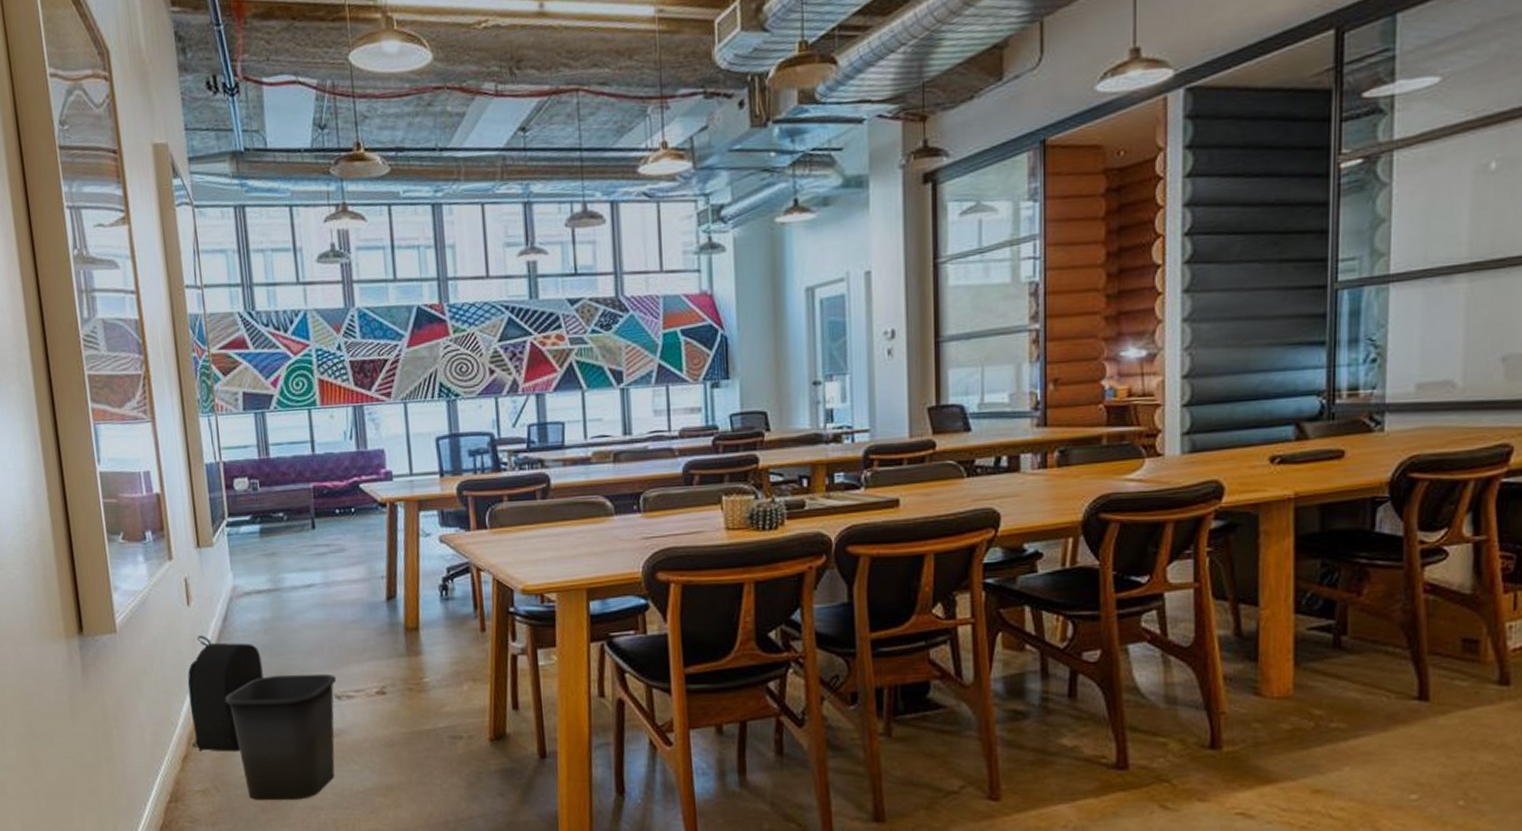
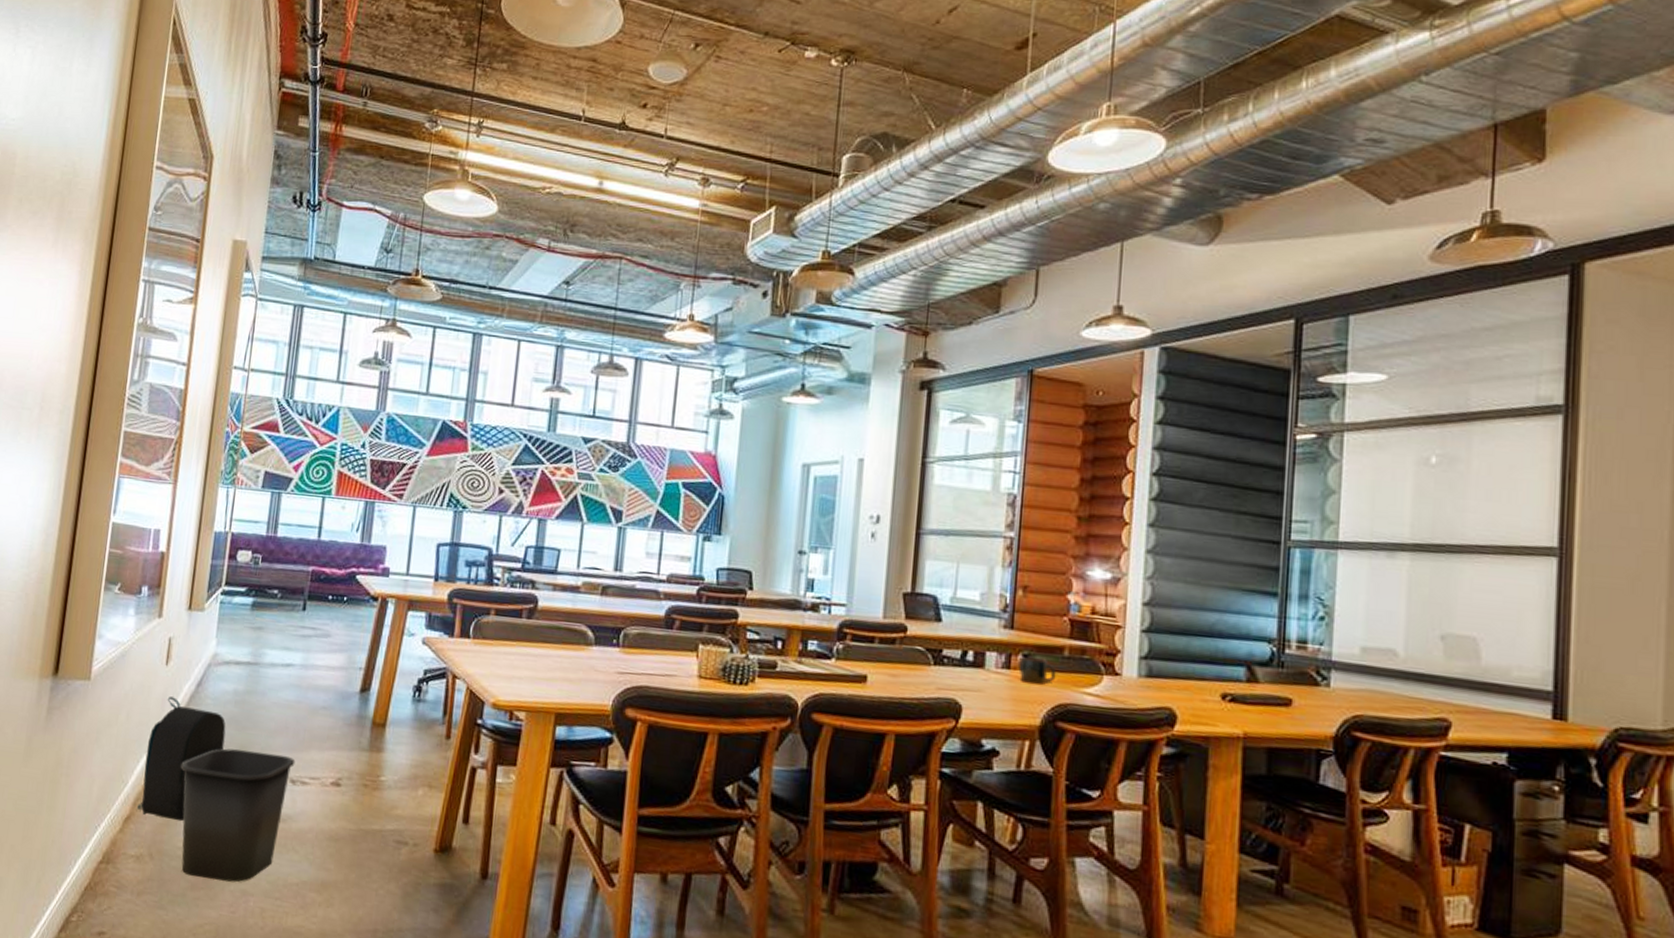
mug: none [1057,452,1096,481] -> present [1019,657,1057,686]

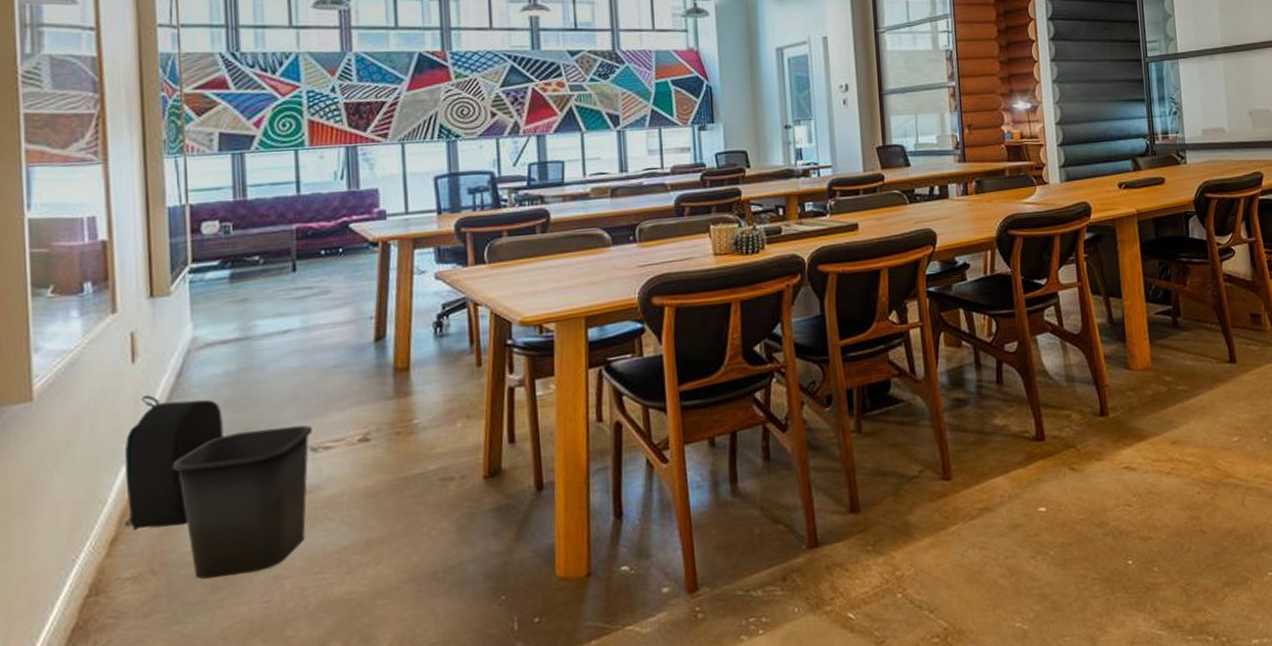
mug: present [1019,657,1057,686] -> none [975,182,1003,205]

